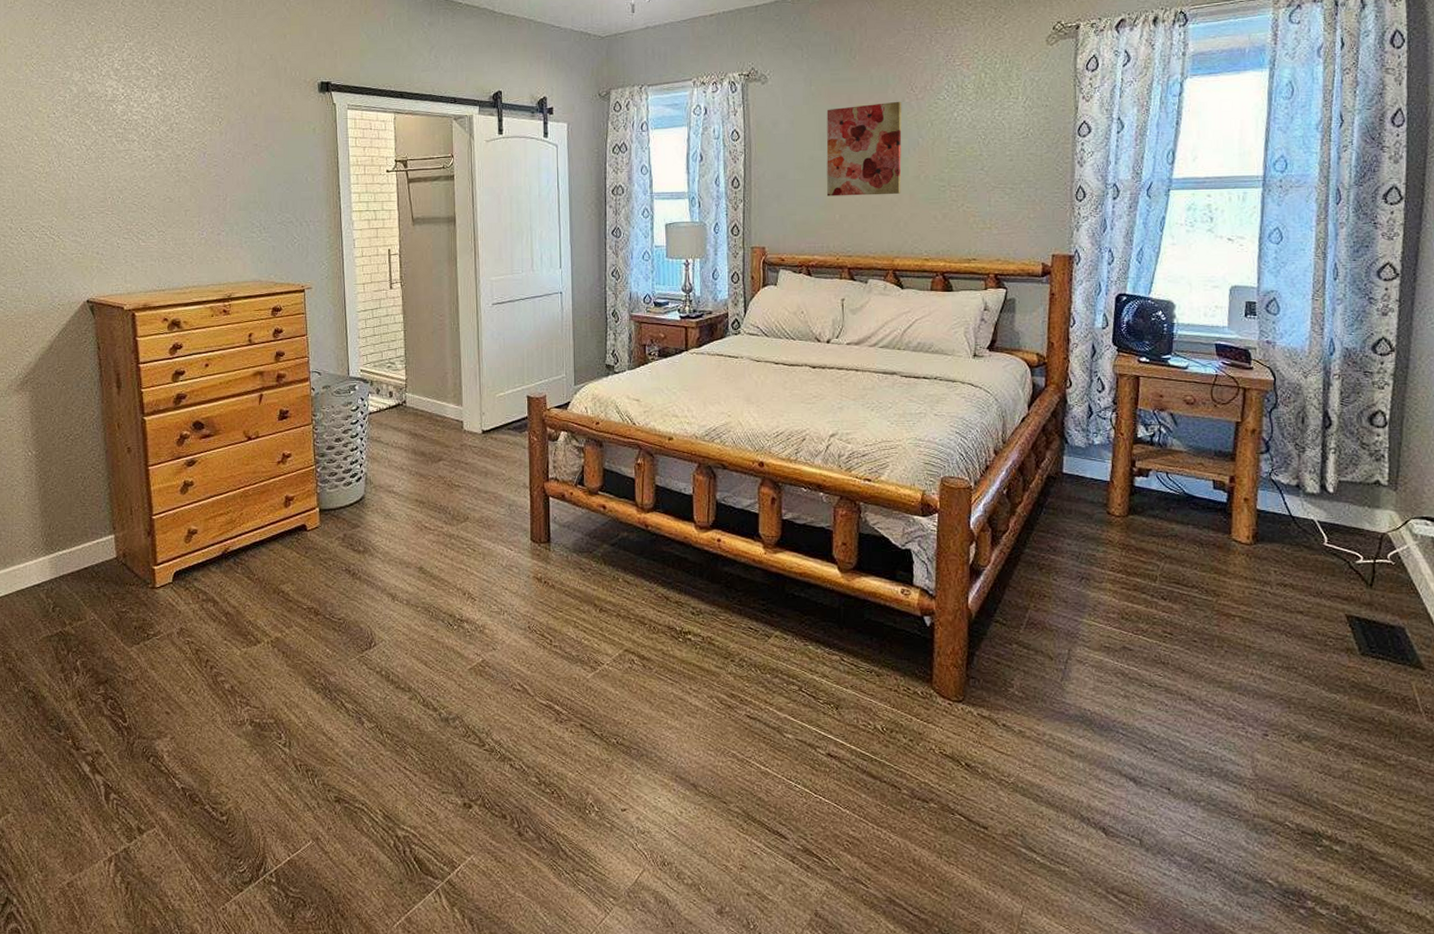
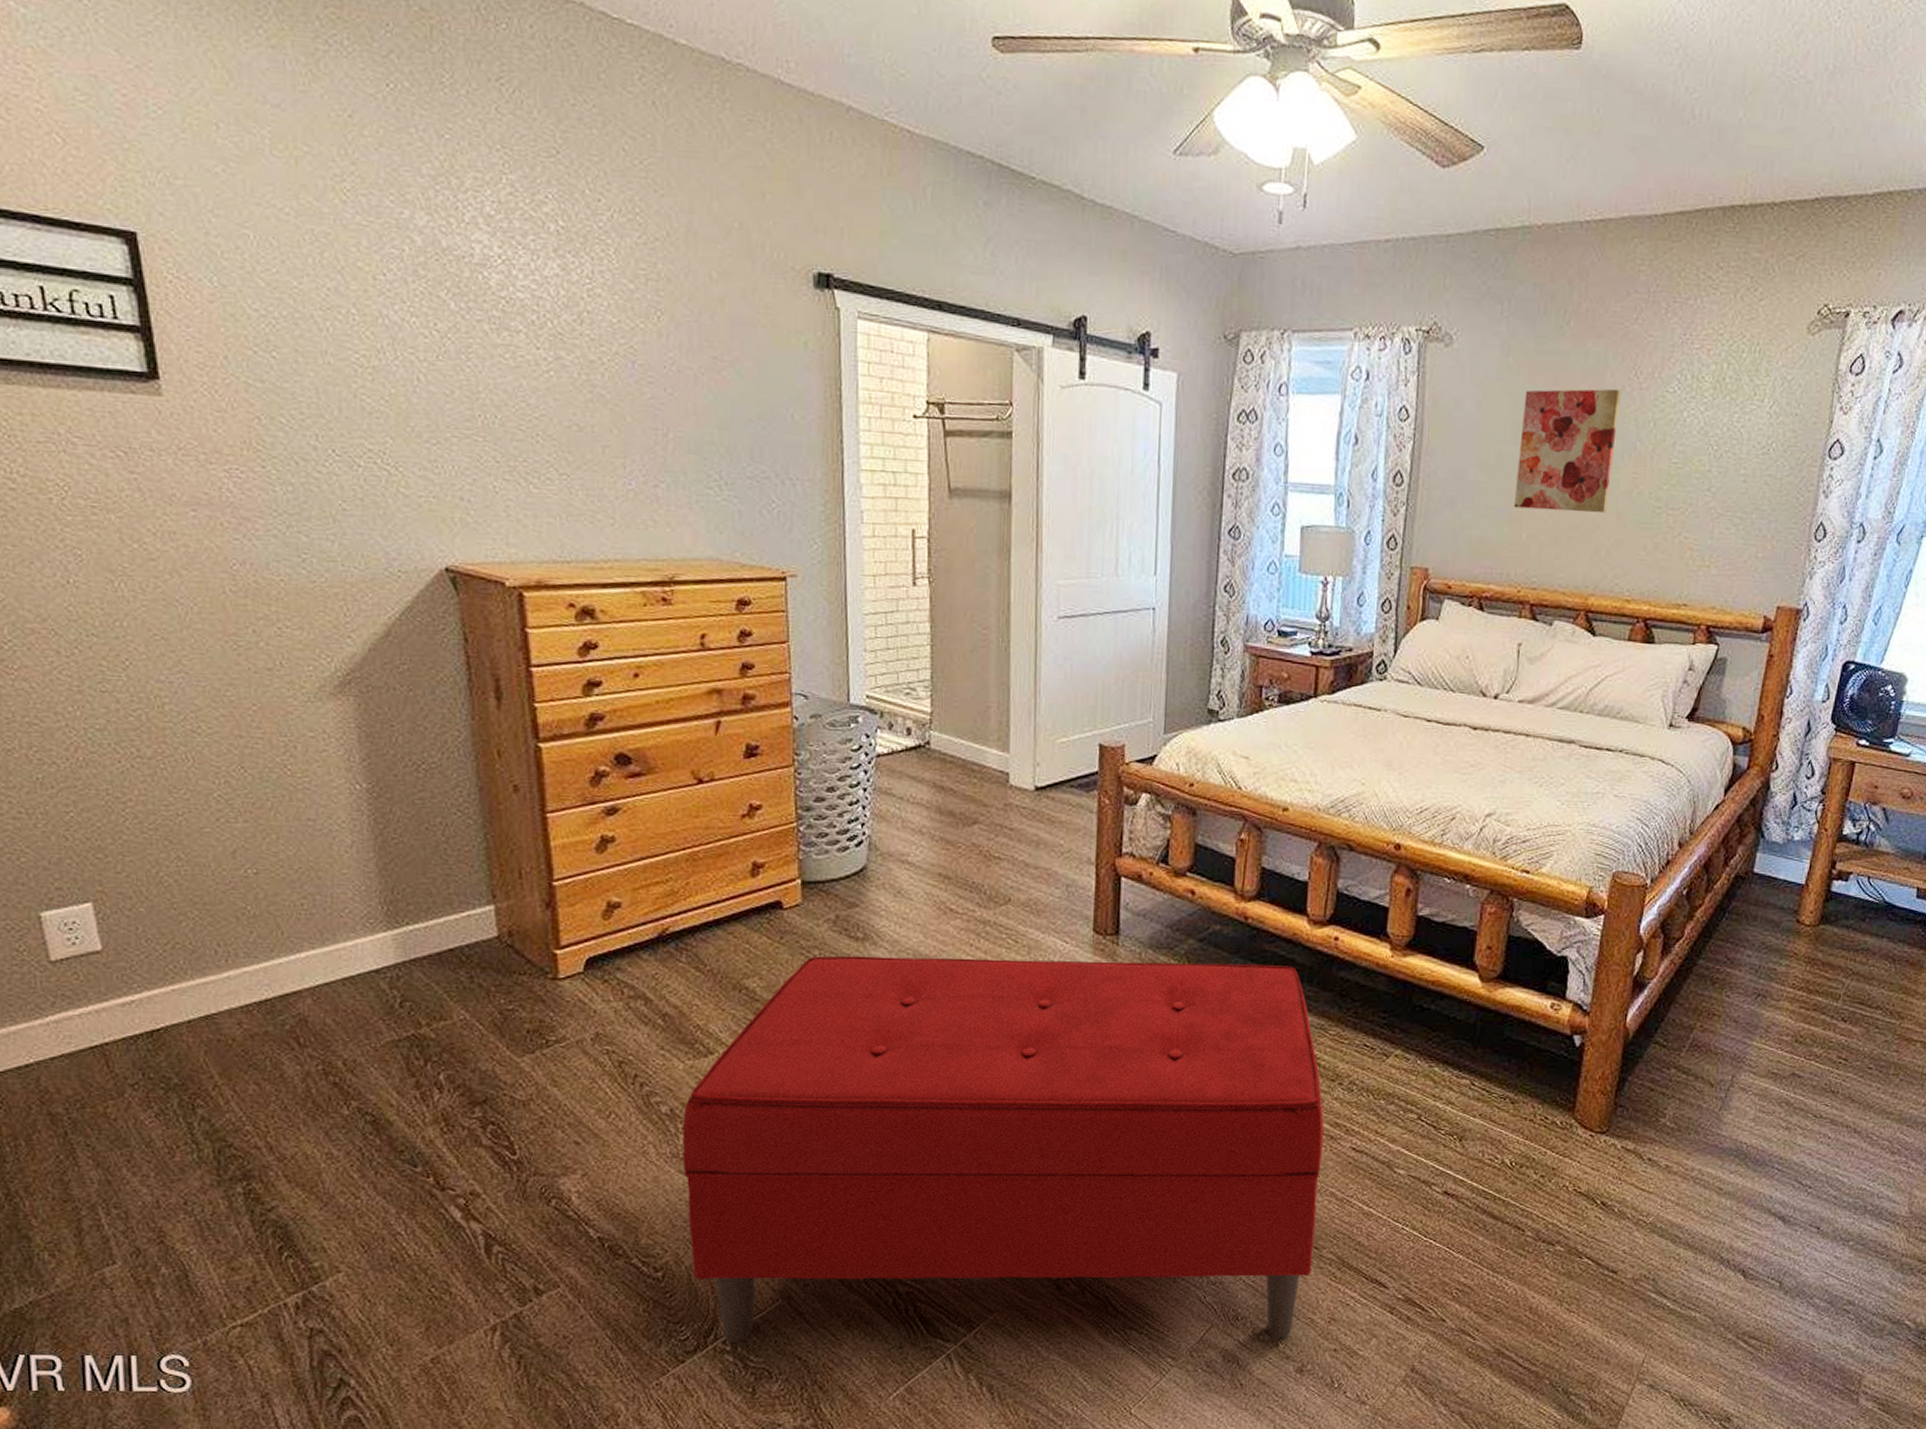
bench: none [240,563,723,883] -> present [682,955,1324,1344]

